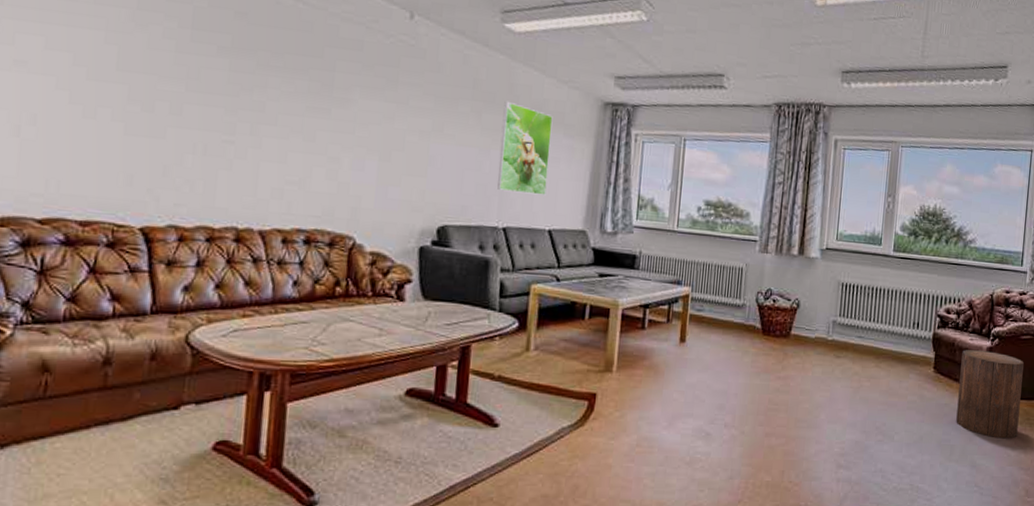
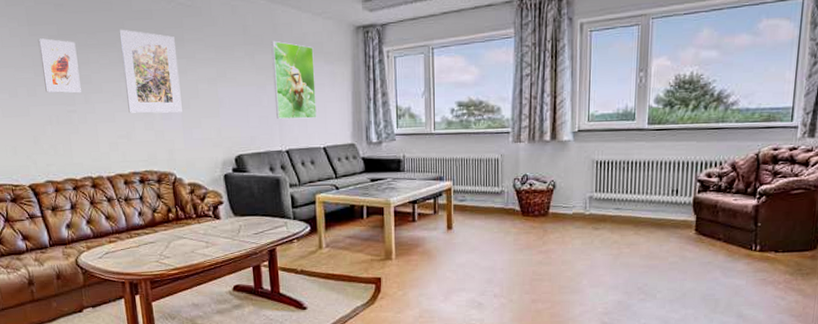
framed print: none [196,47,253,122] -> present [38,38,81,94]
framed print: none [307,55,386,164] -> present [119,29,182,113]
stool: present [956,350,1024,439] -> none [720,209,795,290]

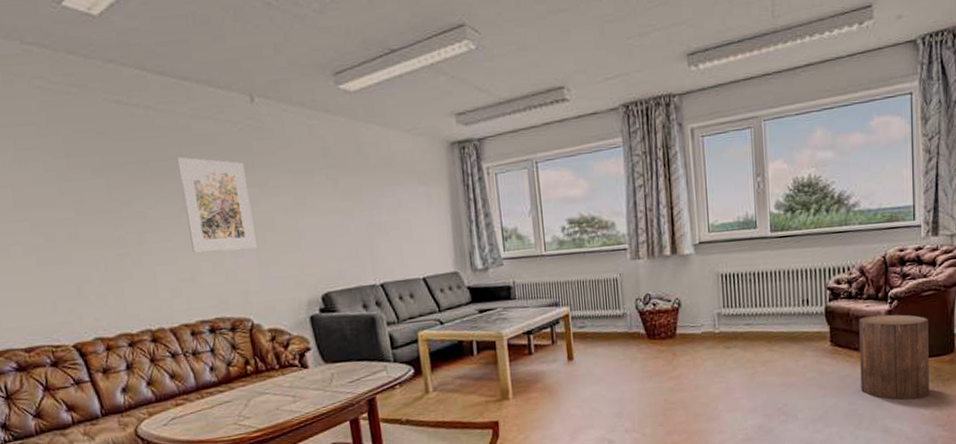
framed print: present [38,38,81,94] -> none [78,171,134,234]
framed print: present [271,40,317,119] -> none [355,161,413,249]
stool: none [720,209,795,290] -> present [859,314,930,400]

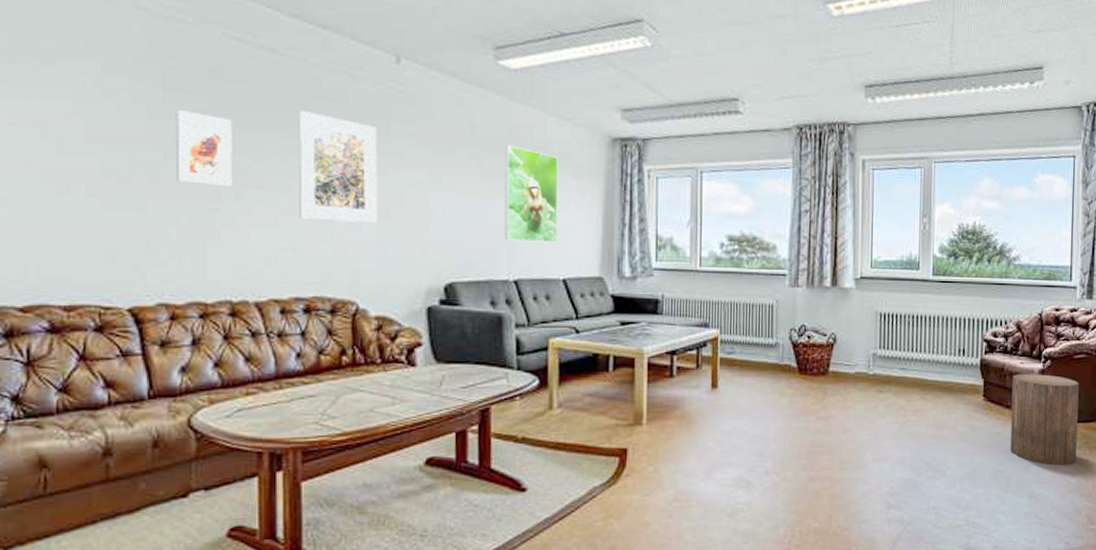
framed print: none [78,171,134,234] -> present [175,110,232,187]
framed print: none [355,161,413,249] -> present [504,144,558,243]

